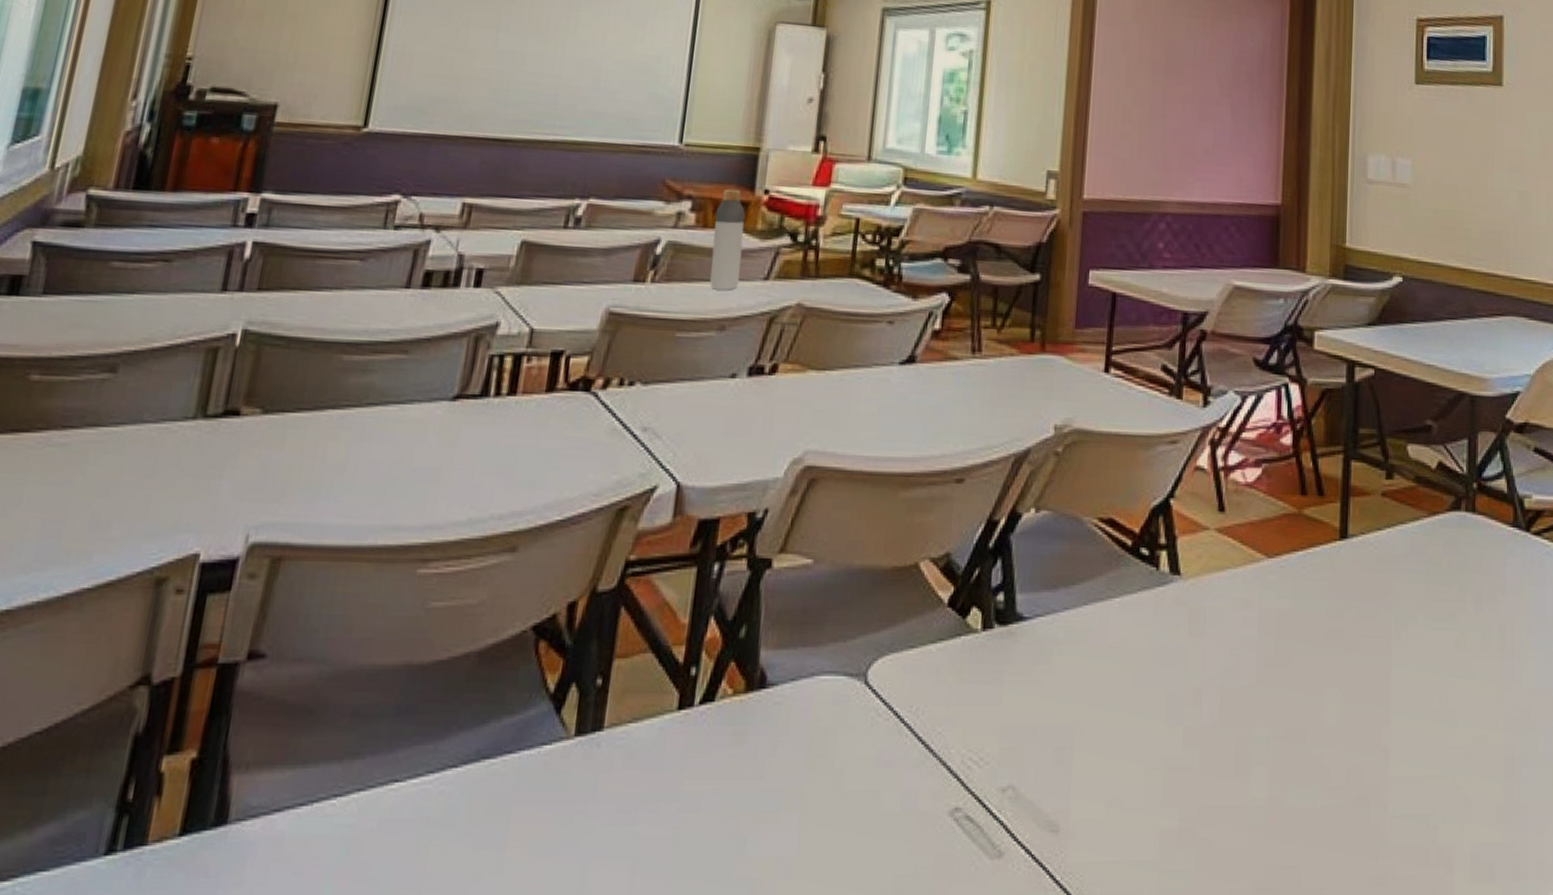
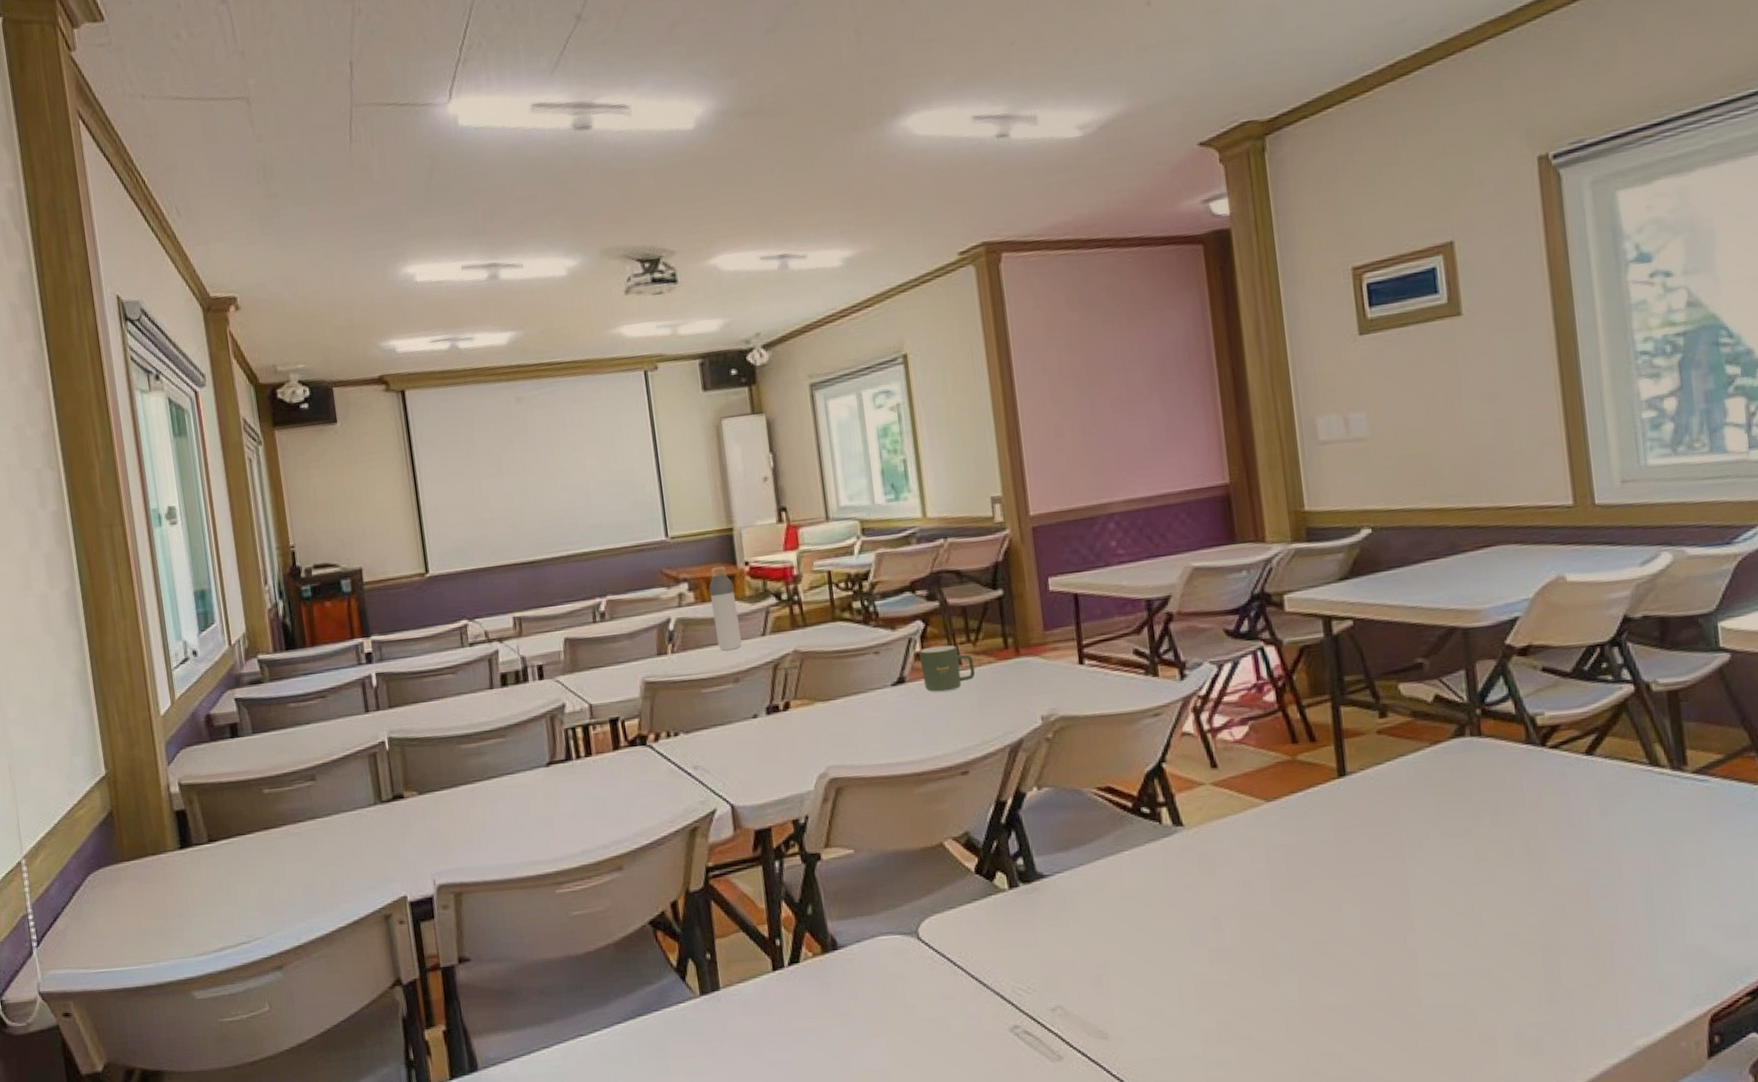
mug: none [935,325,995,382] -> present [918,645,976,693]

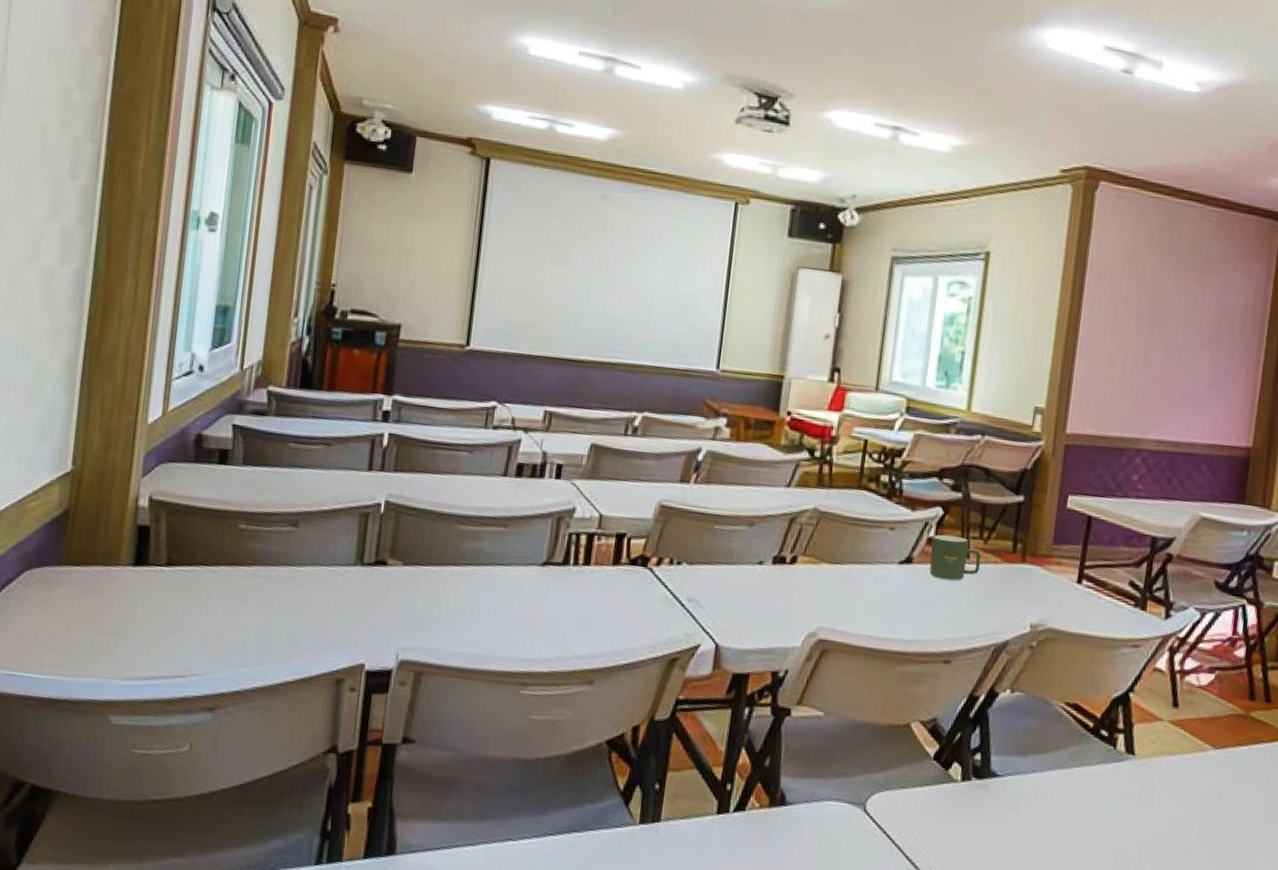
bottle: present [709,566,742,652] -> none [742,409,771,495]

